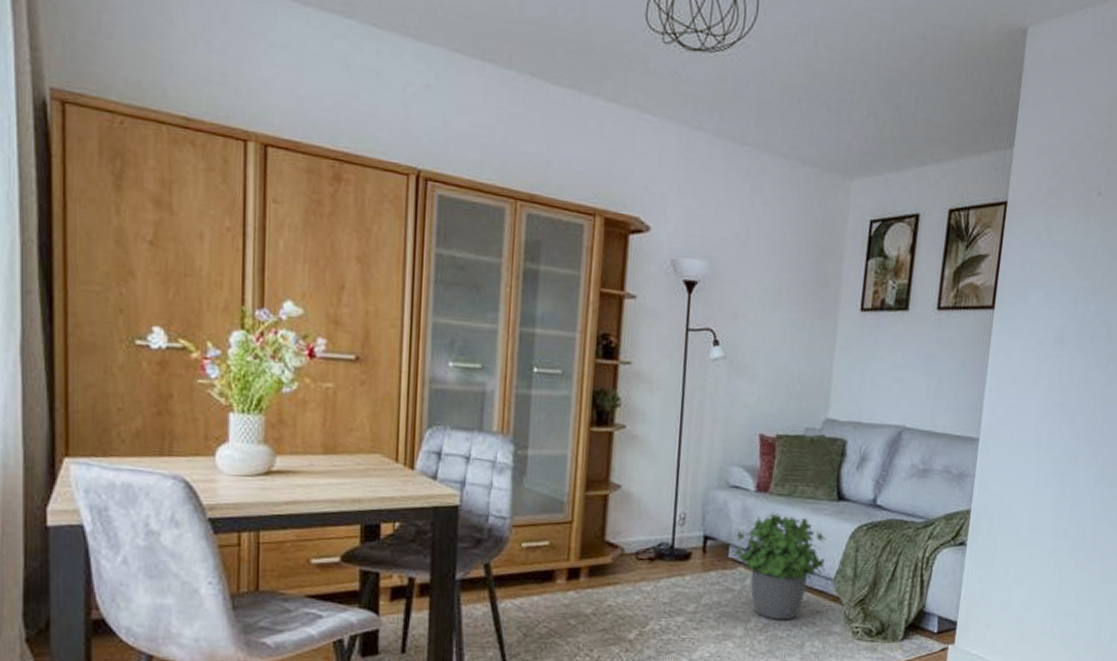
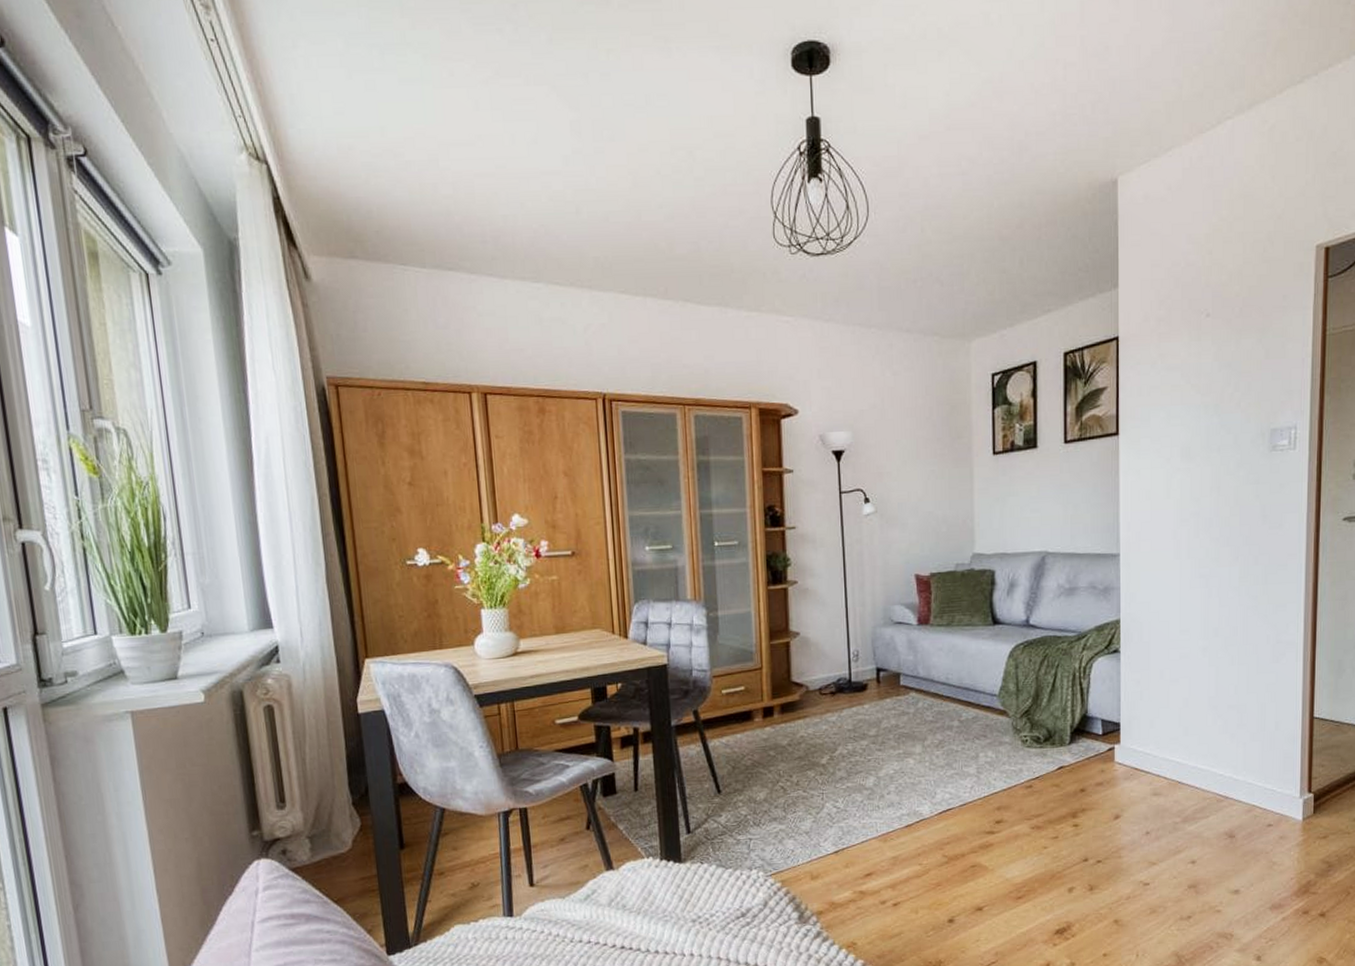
potted plant: present [733,511,827,620] -> none [904,641,990,736]

